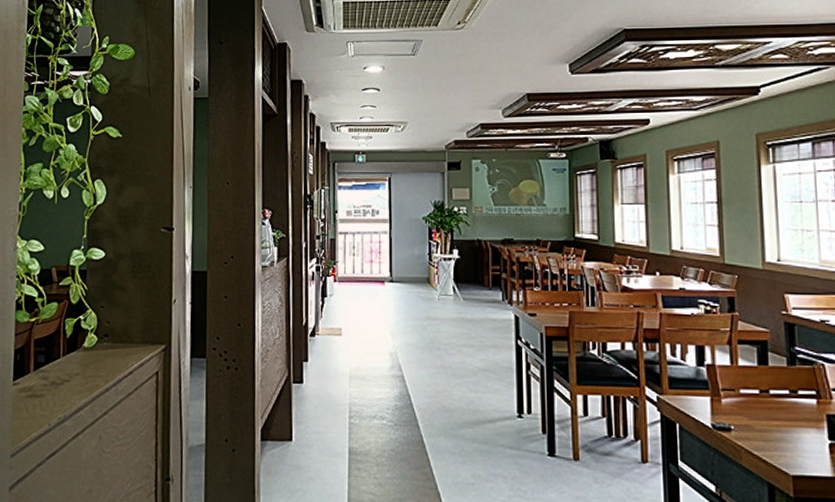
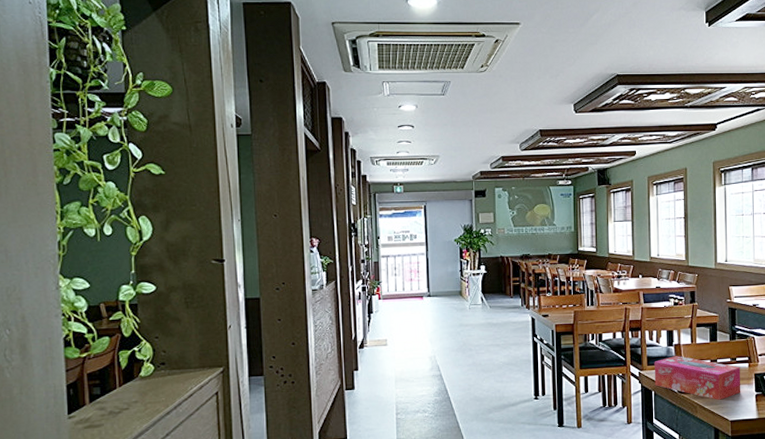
tissue box: none [678,380,807,445] -> present [654,356,741,400]

